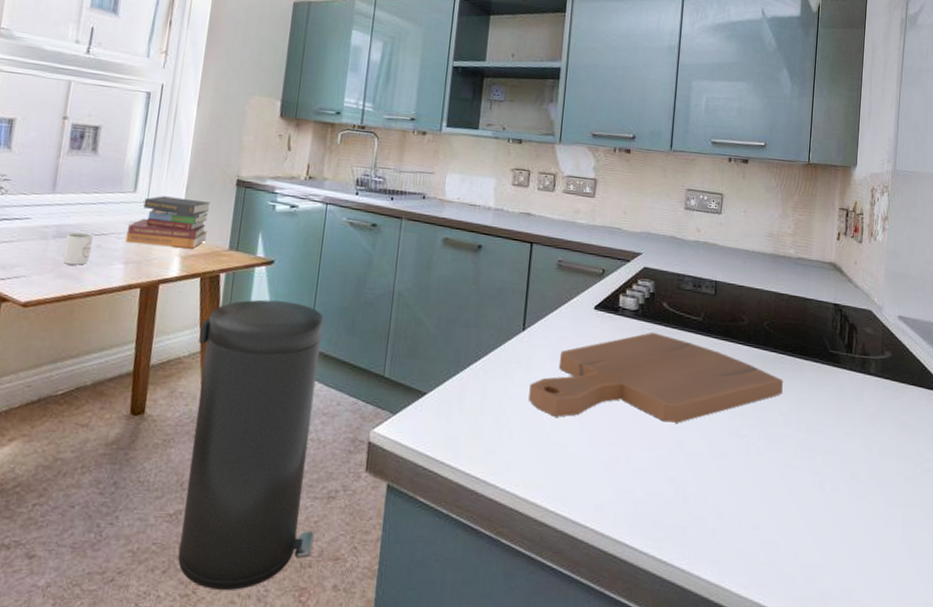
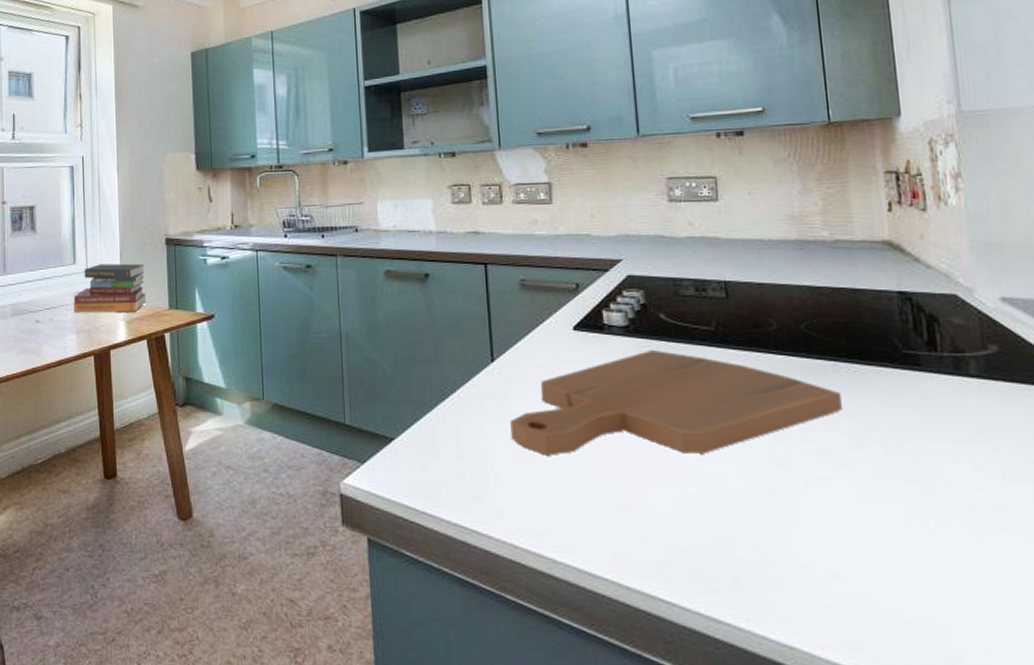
mug: present [63,232,93,265] -> none [22,308,46,340]
pedal bin: present [178,299,323,591] -> none [155,355,300,651]

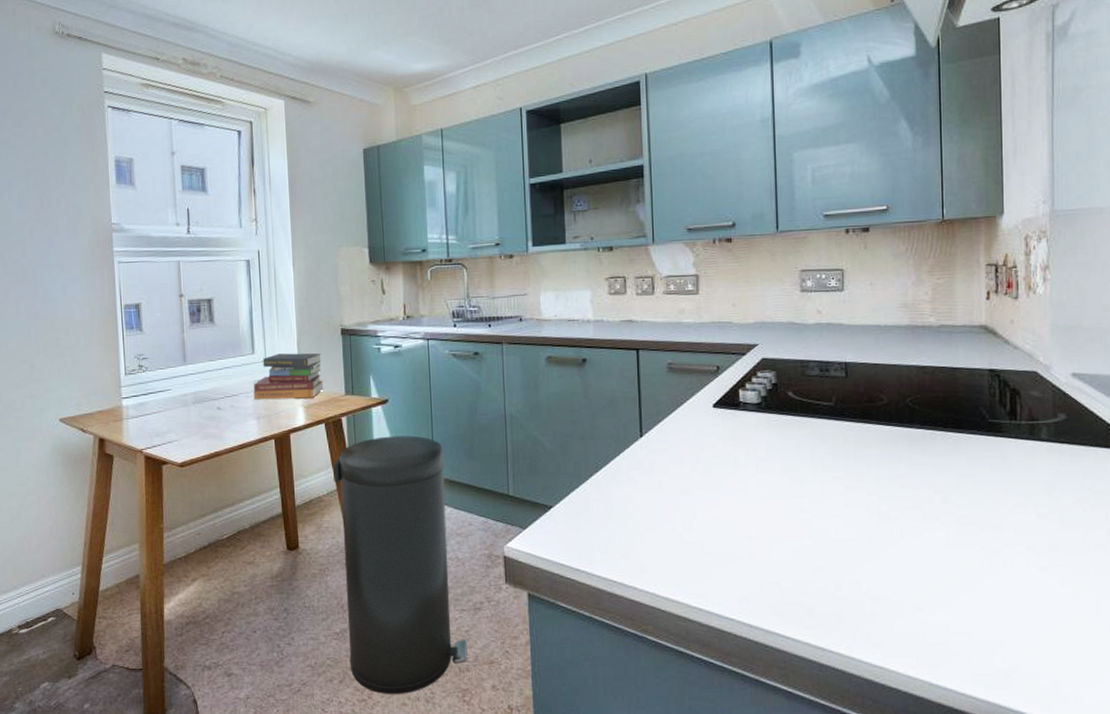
pedal bin: none [155,355,300,651] -> present [333,435,468,695]
cutting board: present [510,349,842,456] -> none [655,423,936,517]

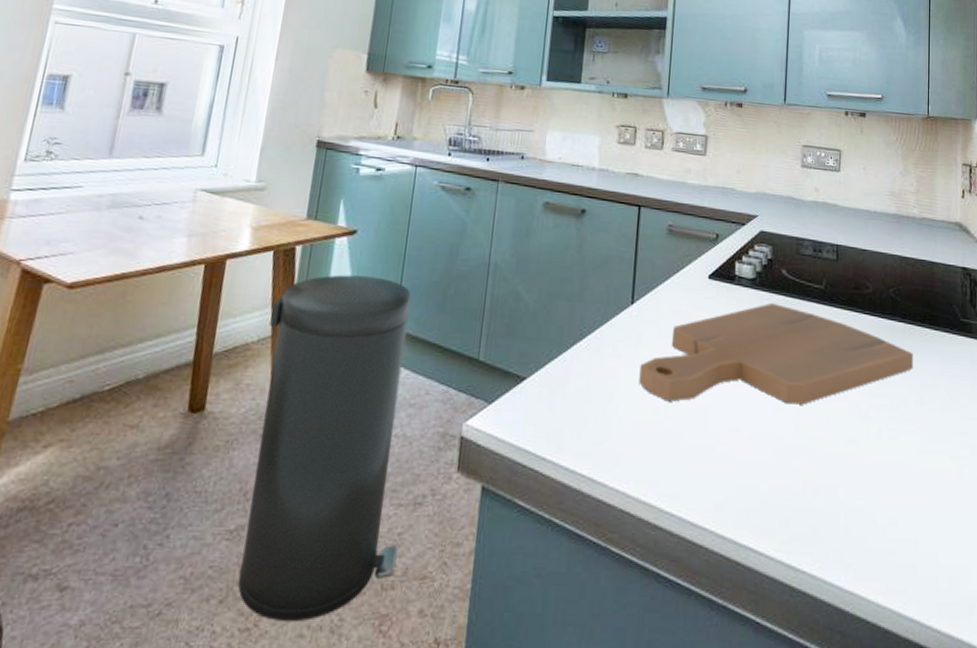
books: present [253,353,324,400] -> none [189,159,287,219]
cutting board: none [655,423,936,517] -> present [639,302,913,405]

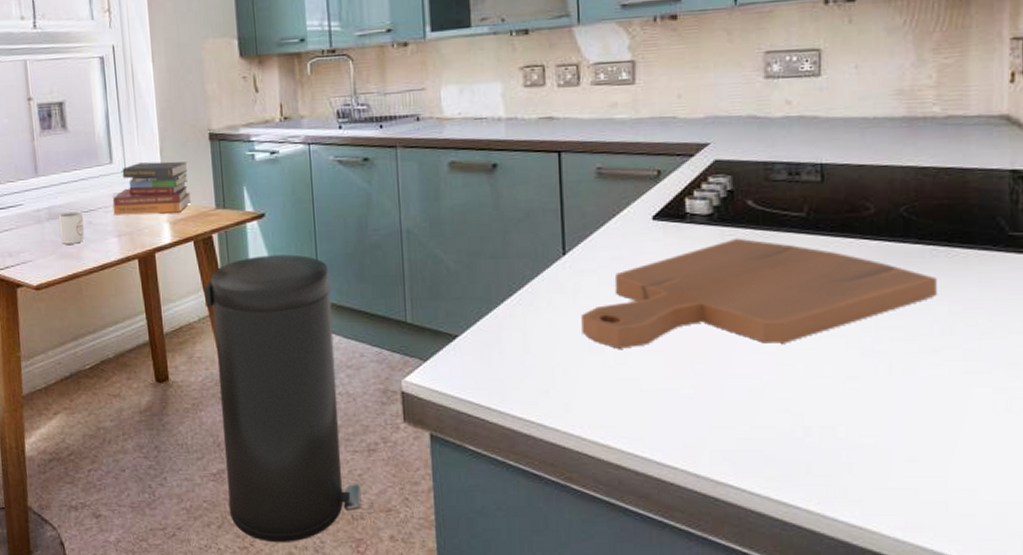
mug: none [117,202,153,239] -> present [58,211,84,244]
books: none [189,159,287,219] -> present [112,161,192,216]

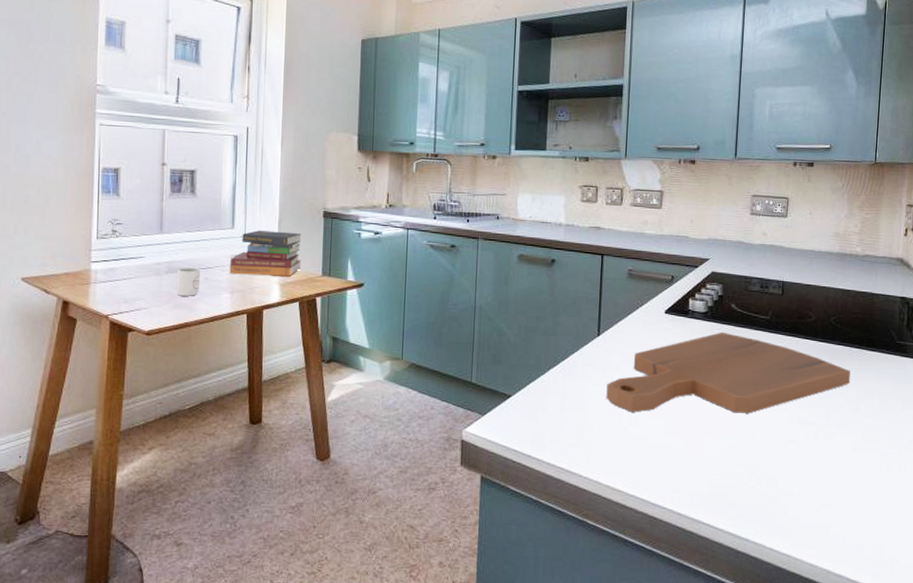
pedal bin: present [204,254,361,543] -> none [302,319,419,569]

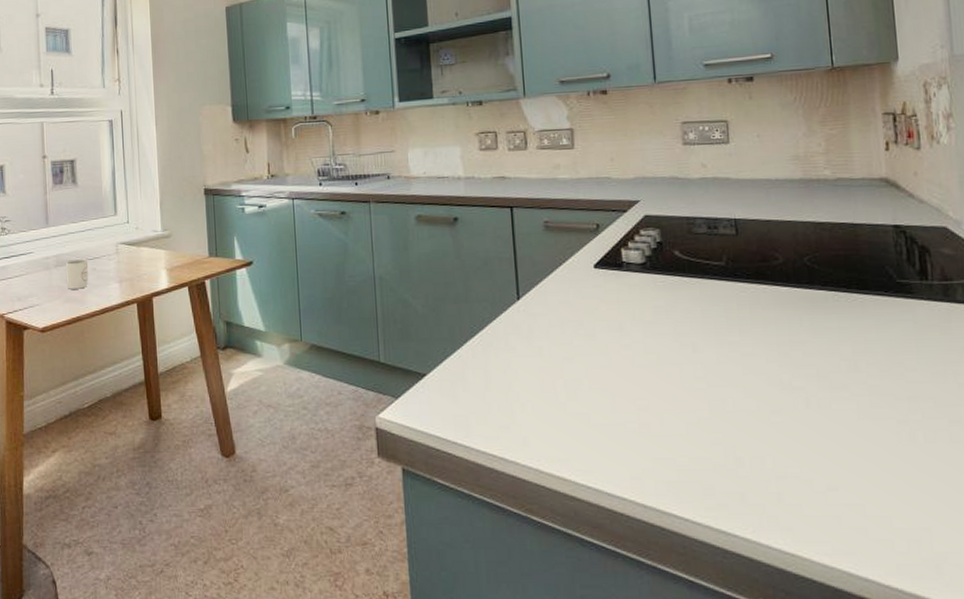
books: present [229,230,302,277] -> none [115,214,187,263]
cutting board: present [606,331,850,414] -> none [535,284,841,386]

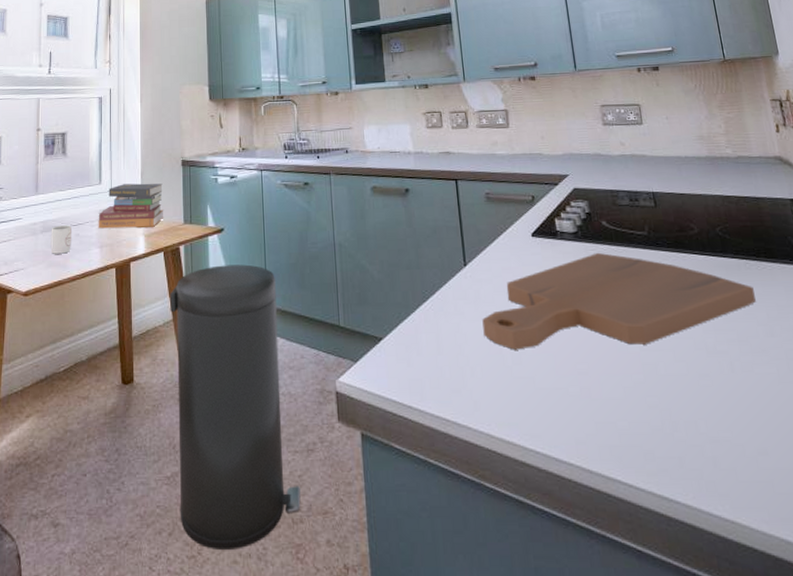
books: none [115,214,187,263] -> present [98,183,164,229]
pedal bin: none [197,299,339,578] -> present [170,264,301,551]
cutting board: none [535,284,841,386] -> present [482,252,756,350]

